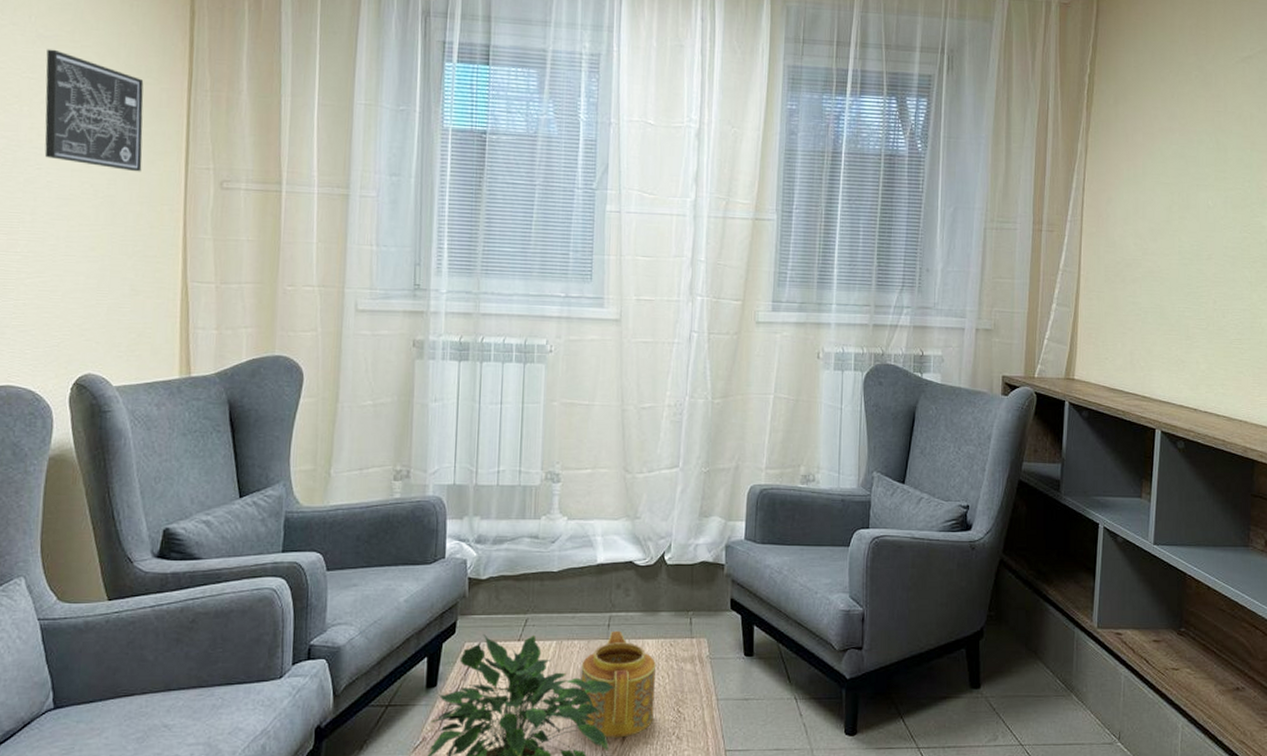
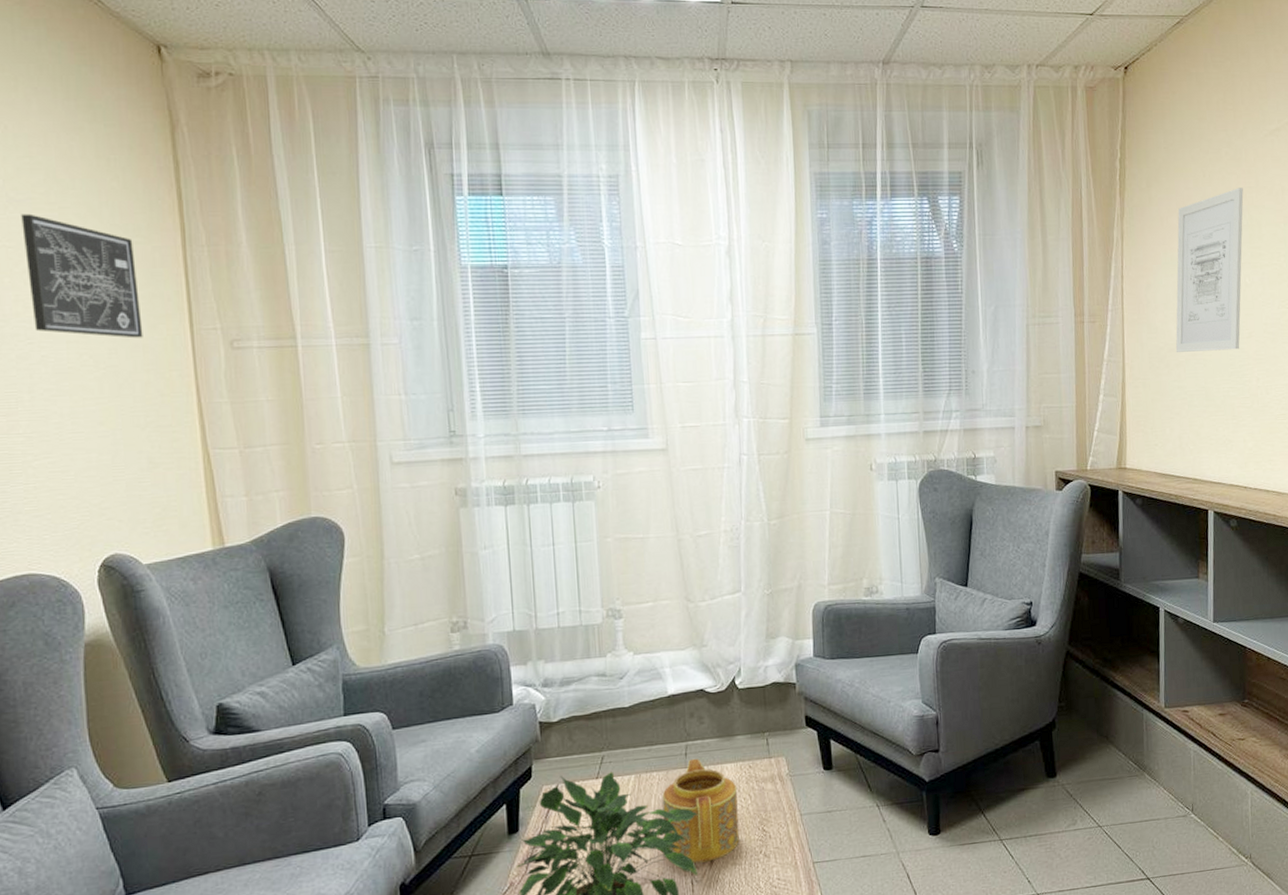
wall art: none [1132,111,1211,271] -> present [1175,188,1244,352]

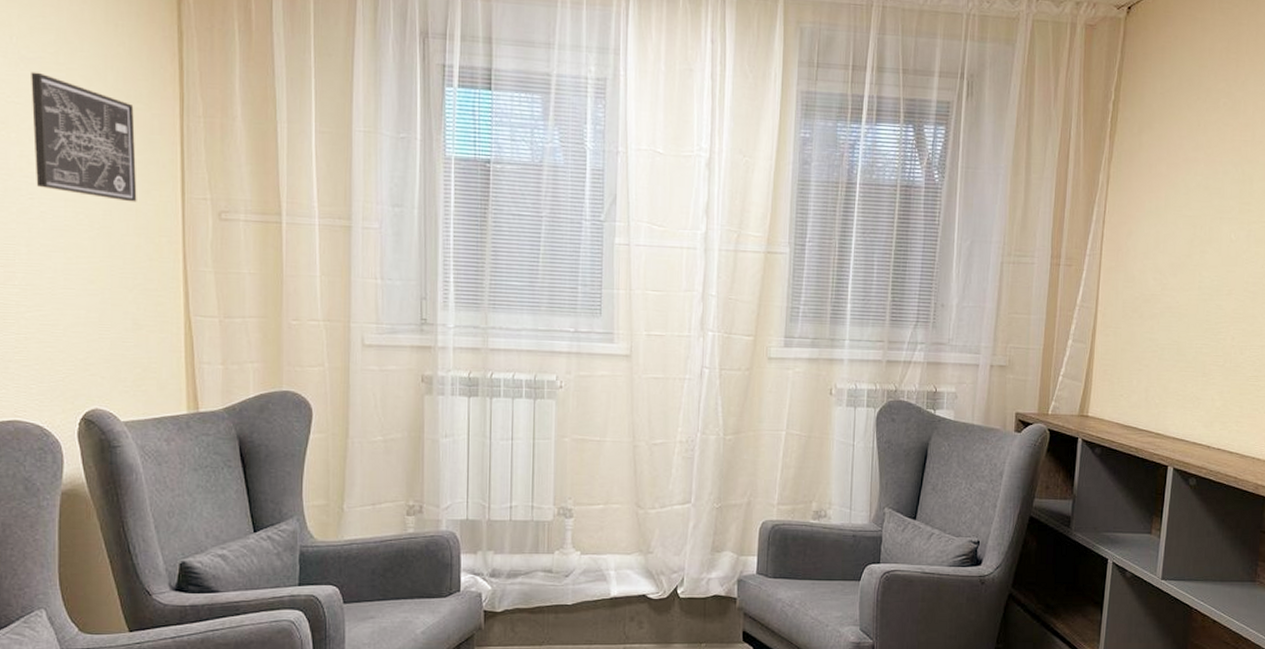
wall art: present [1175,188,1244,352] -> none [1151,140,1238,306]

